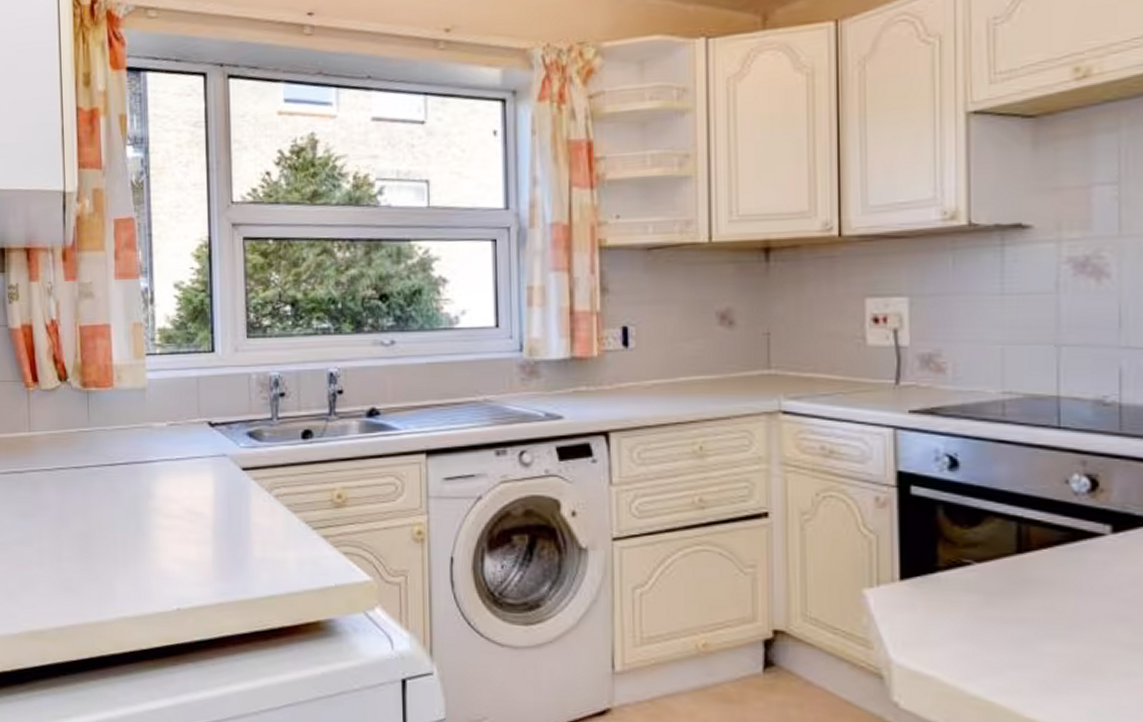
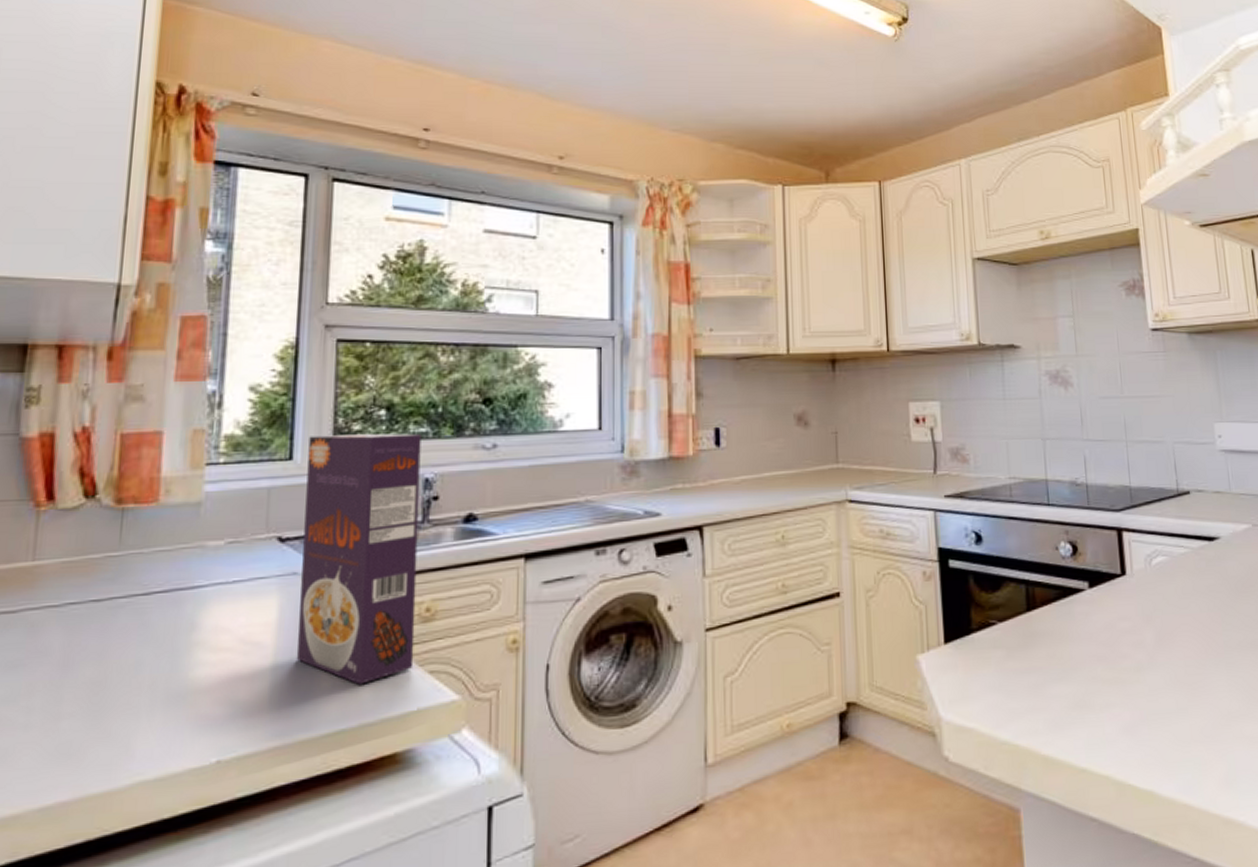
cereal box: none [227,329,330,558] -> present [296,433,421,685]

